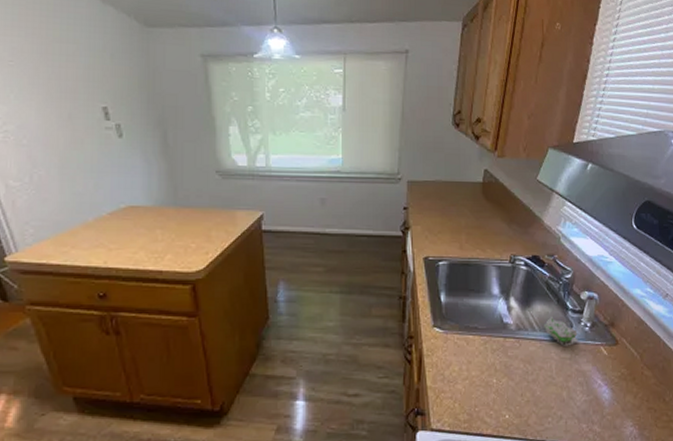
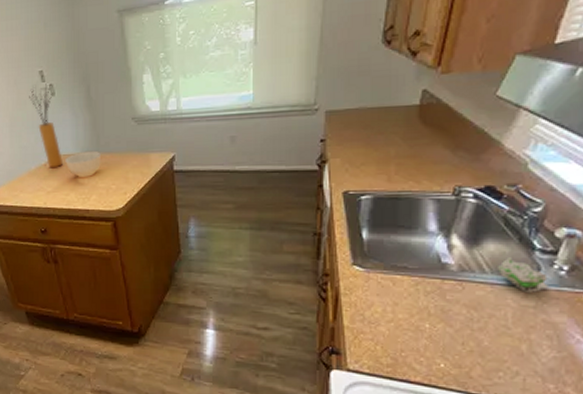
vase: none [88,122,130,221] -> present [29,83,63,168]
bowl: none [133,203,178,235] -> present [65,150,101,178]

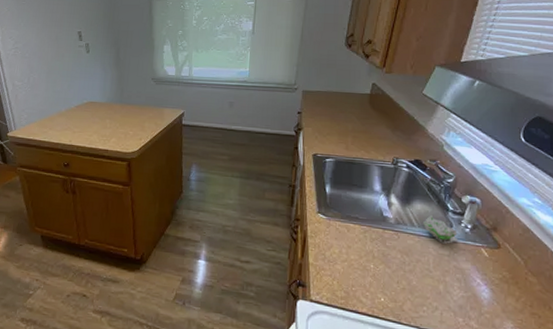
vase: present [29,83,63,168] -> none [67,42,90,112]
bowl: present [65,150,101,178] -> none [92,101,123,123]

